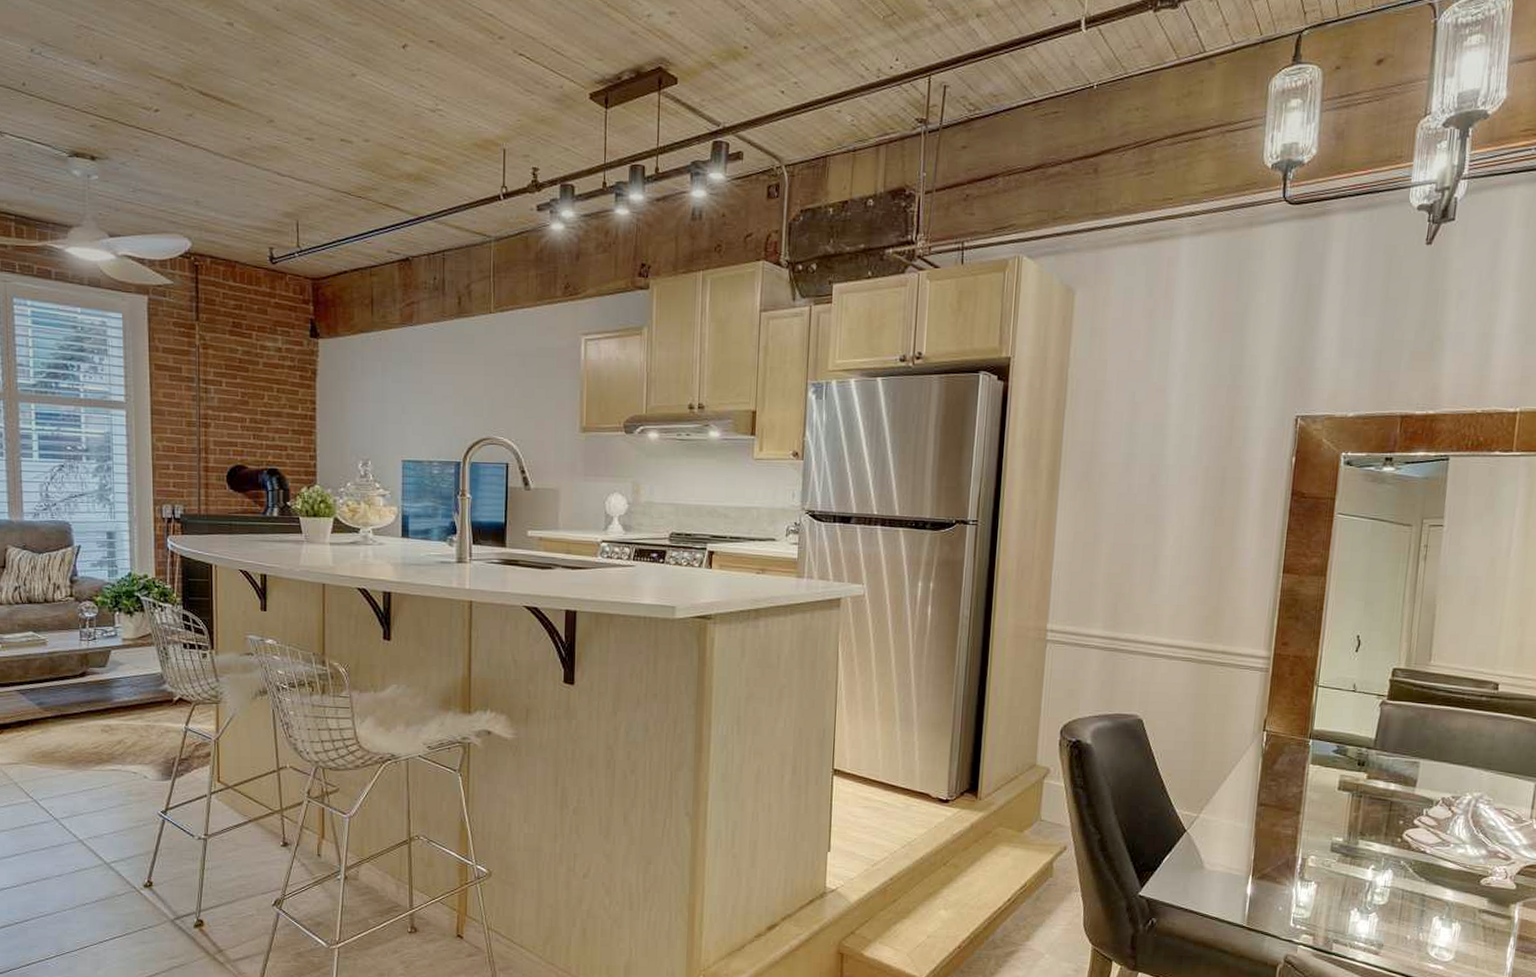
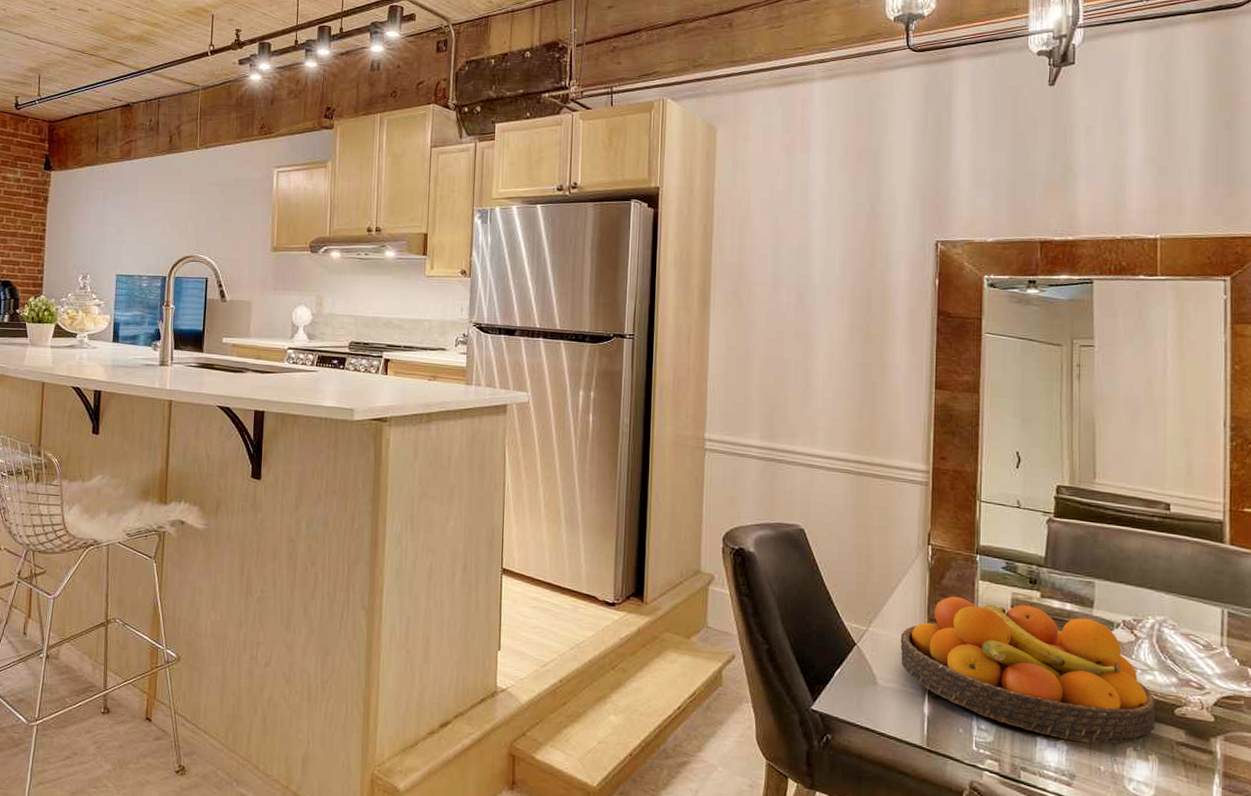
fruit bowl: none [1228,781,1464,915] -> present [900,596,1156,744]

